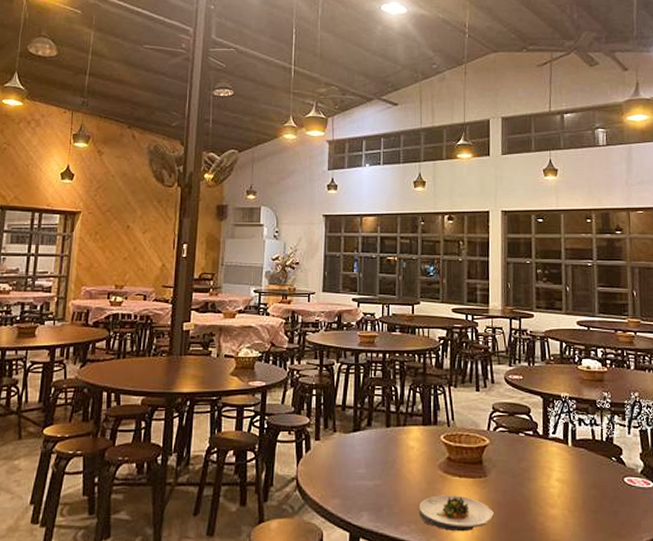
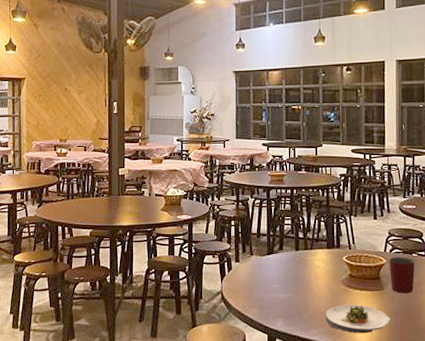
mug: none [493,437,522,481] -> present [389,257,415,293]

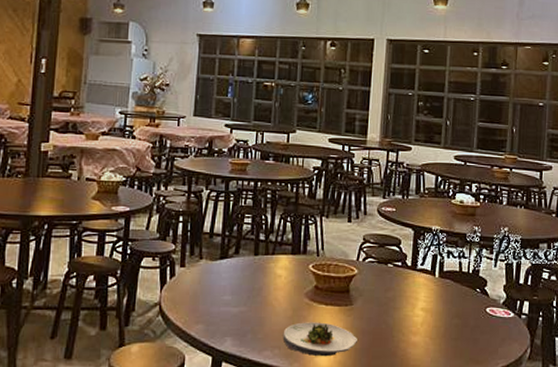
mug: present [389,257,415,293] -> none [361,267,390,310]

